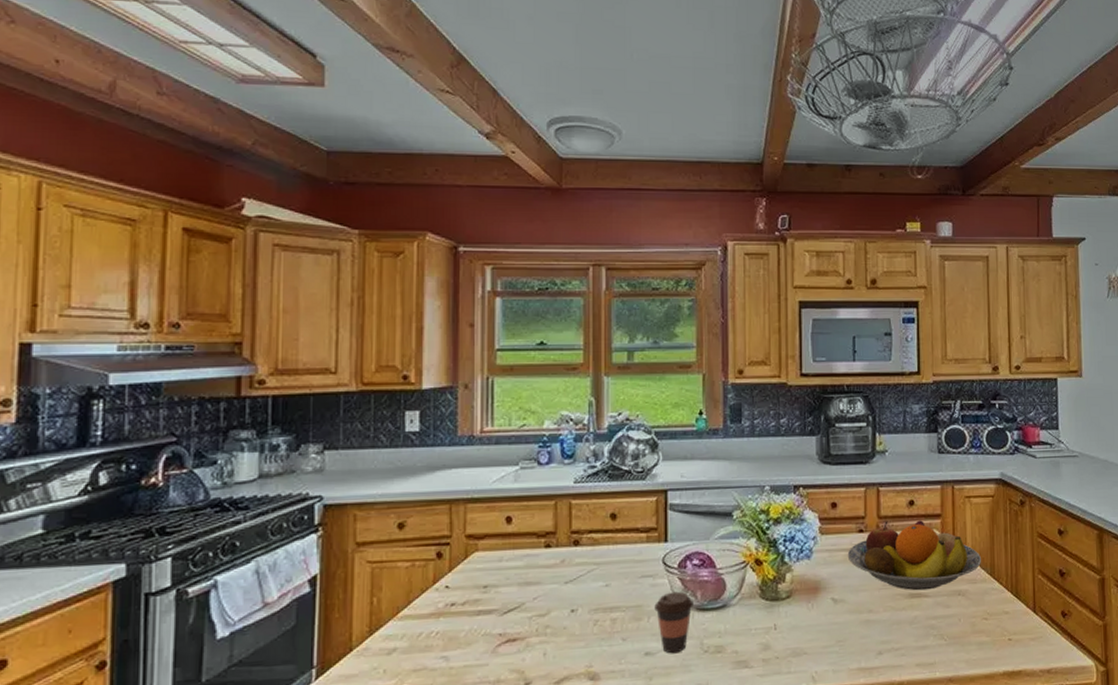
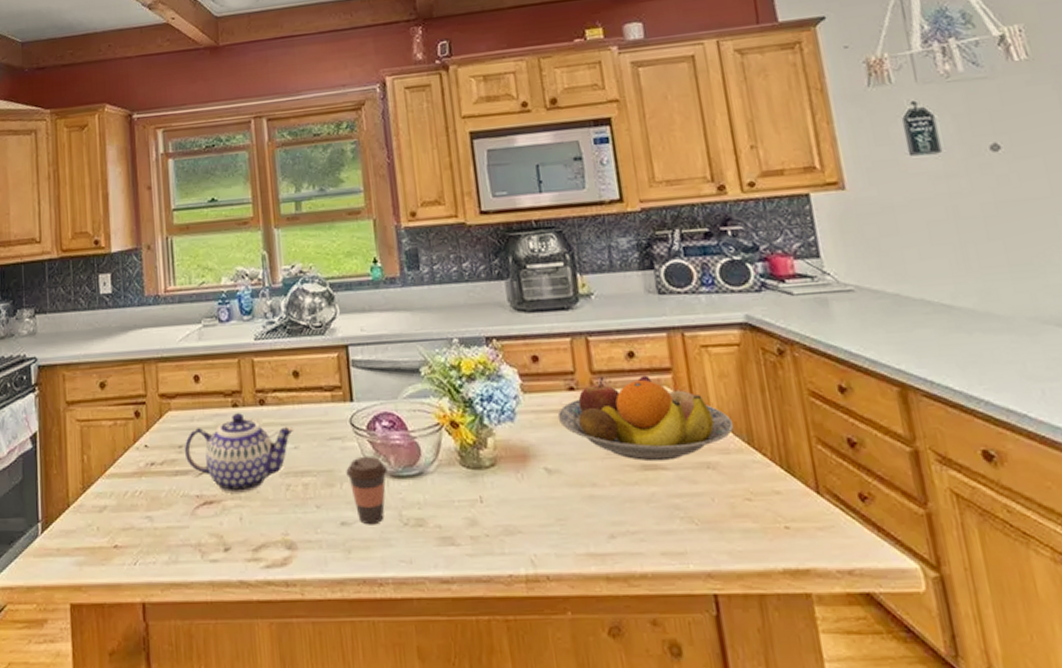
teapot: none [489,553,607,631] -> present [184,413,294,493]

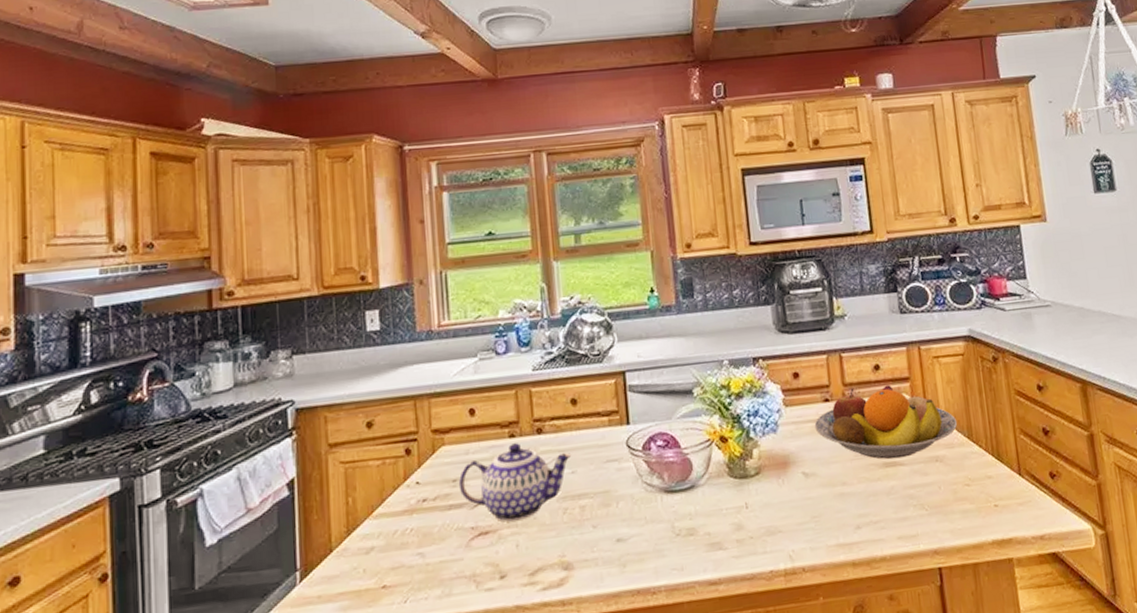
coffee cup: present [346,456,388,525] -> none [622,474,661,540]

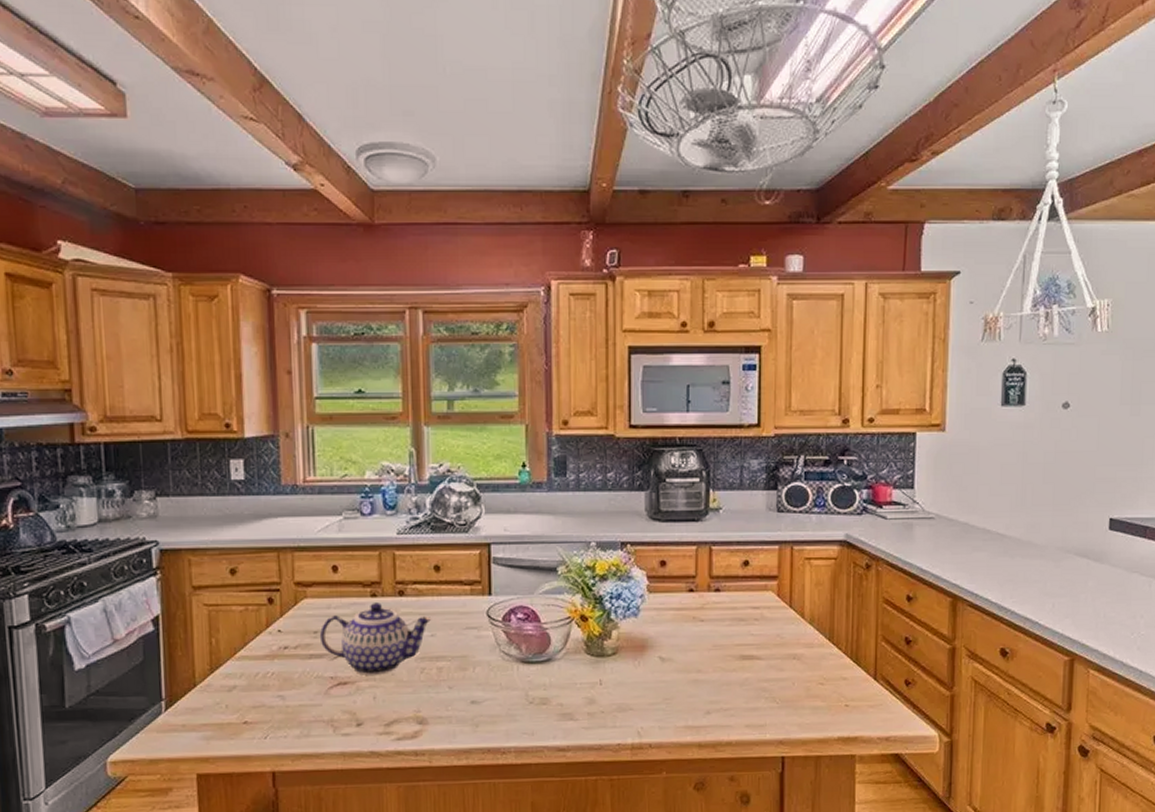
fruit bowl: present [814,385,957,460] -> none [676,581,819,653]

